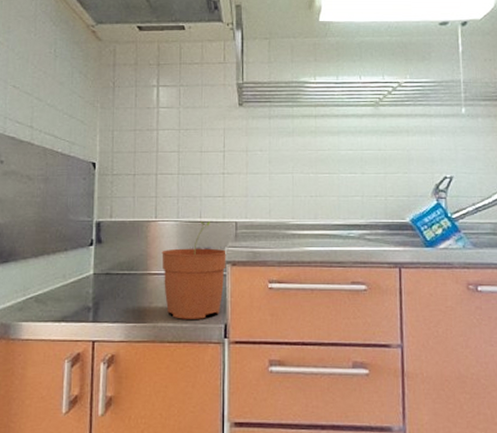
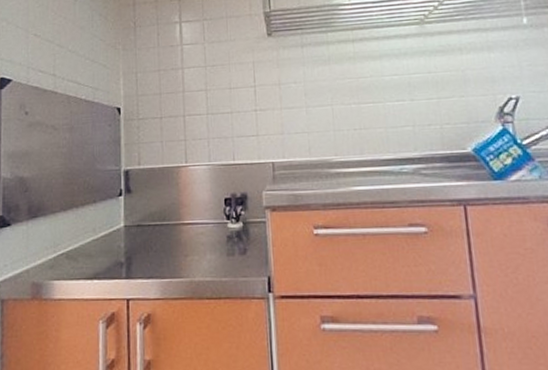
plant pot: present [162,221,228,319] -> none [194,163,266,273]

